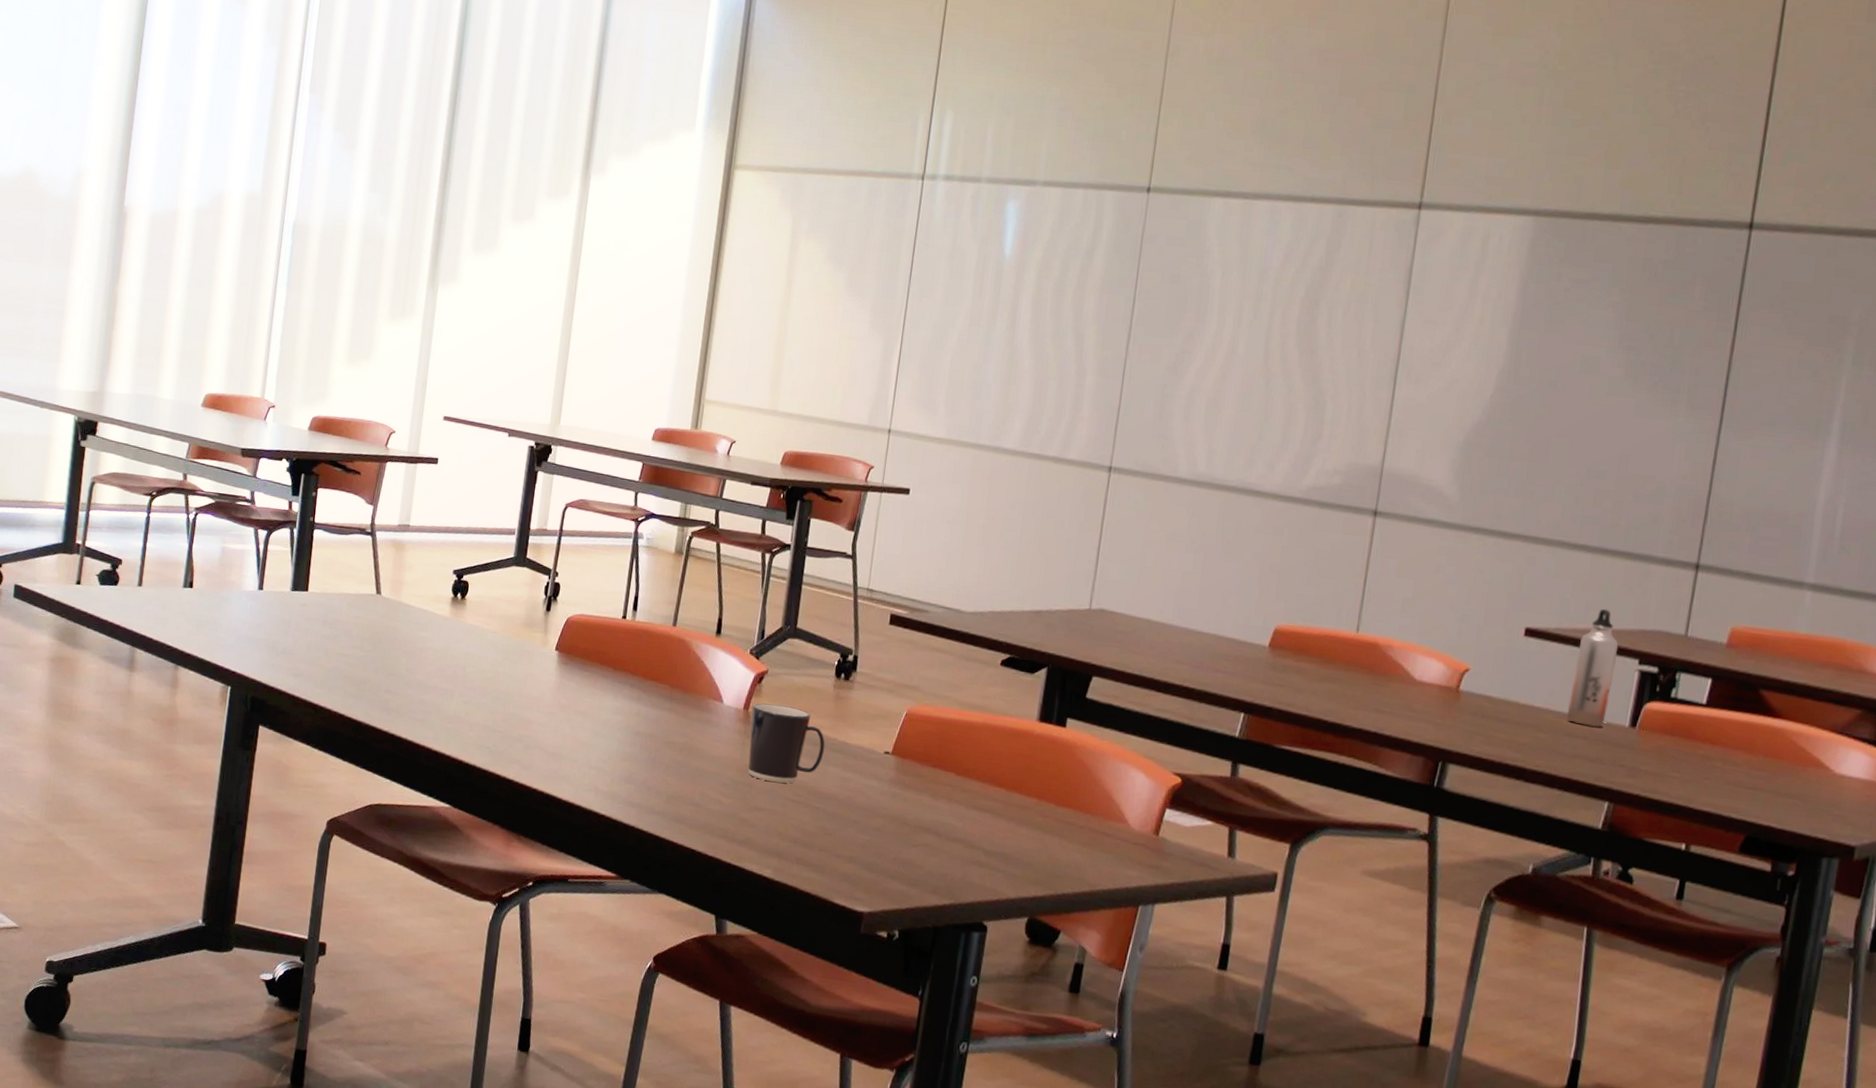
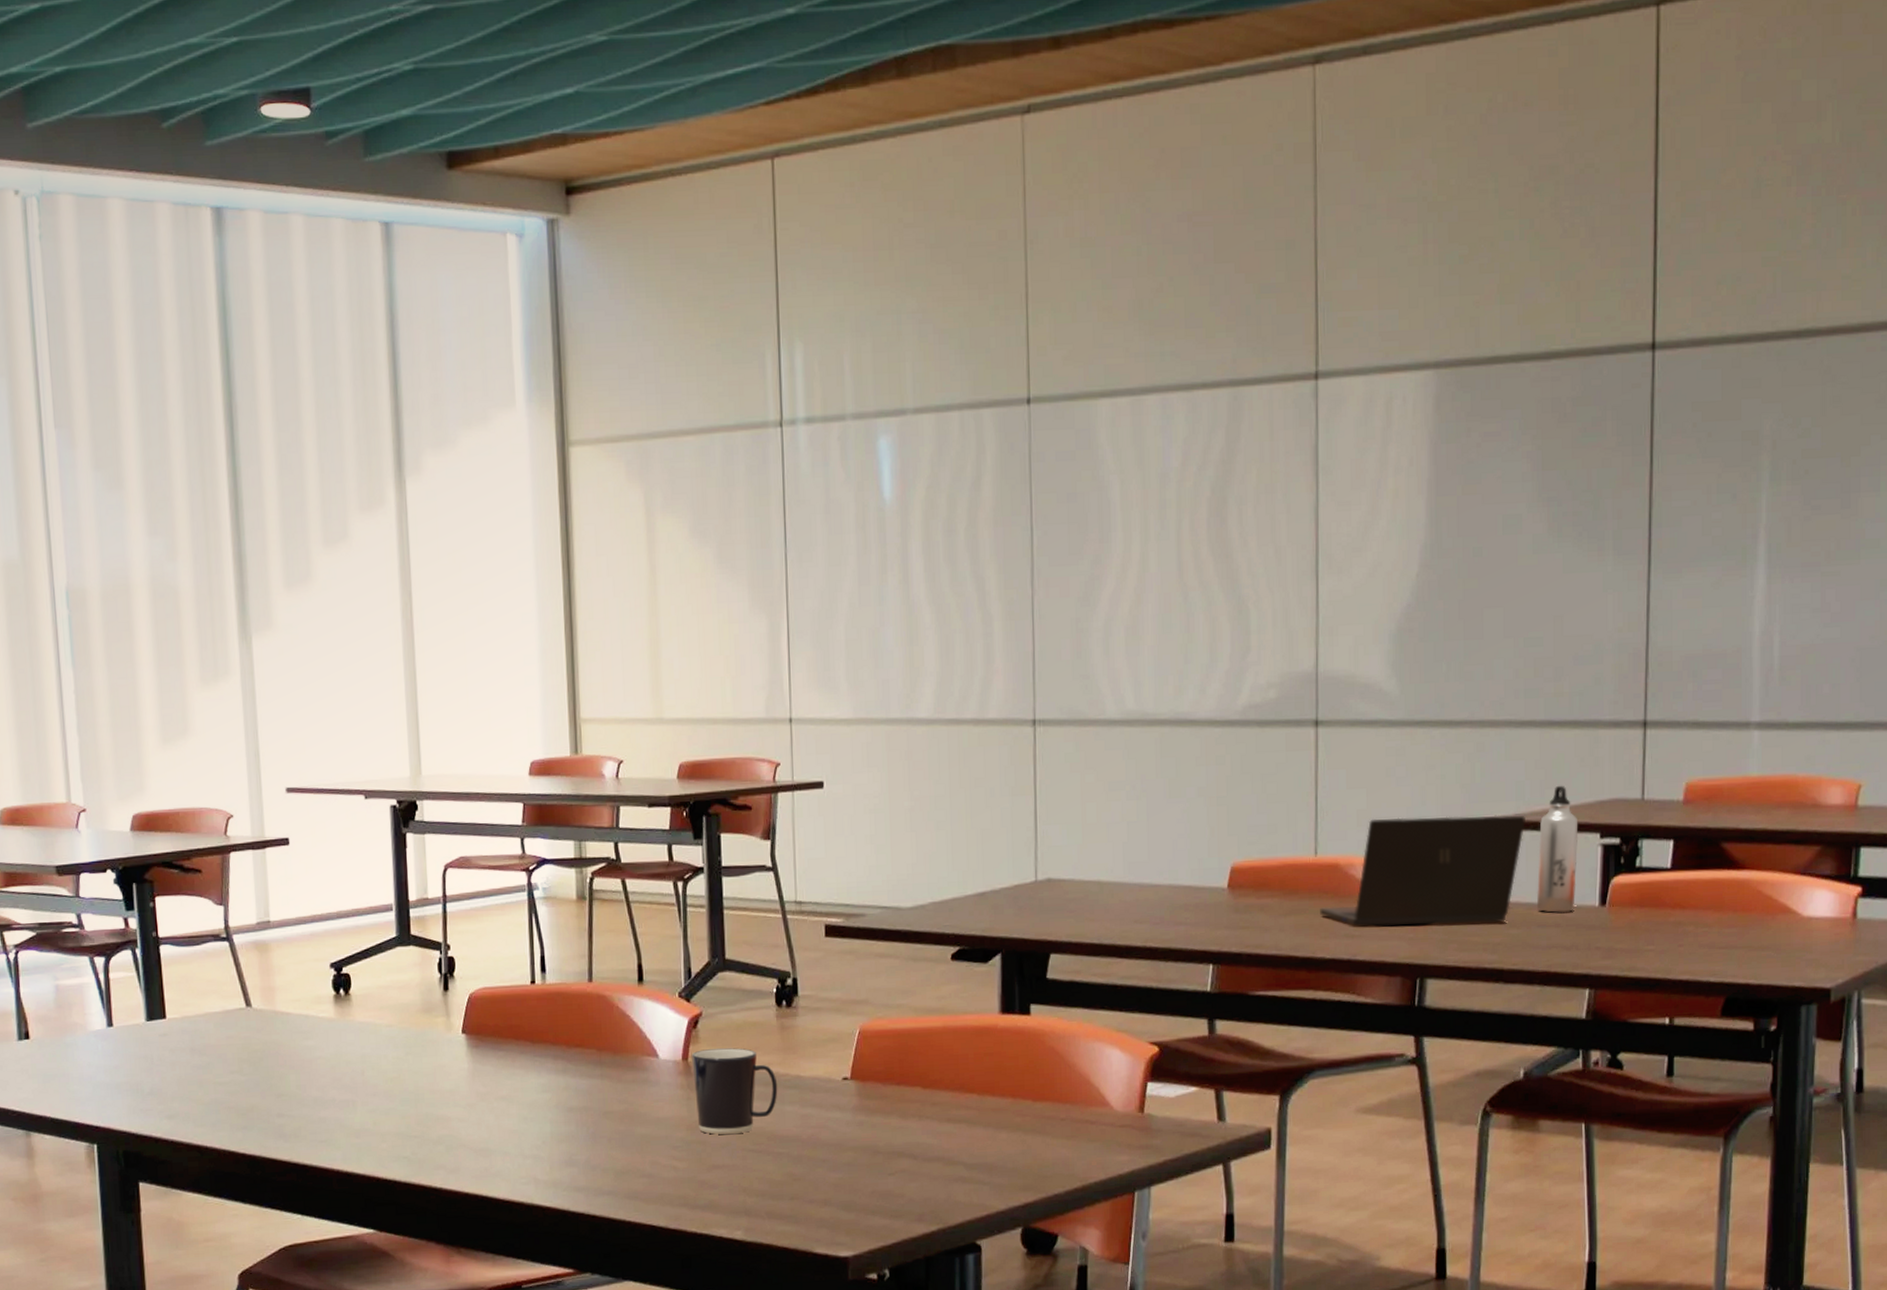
laptop: none [1353,608,1567,725] -> present [1320,815,1525,927]

